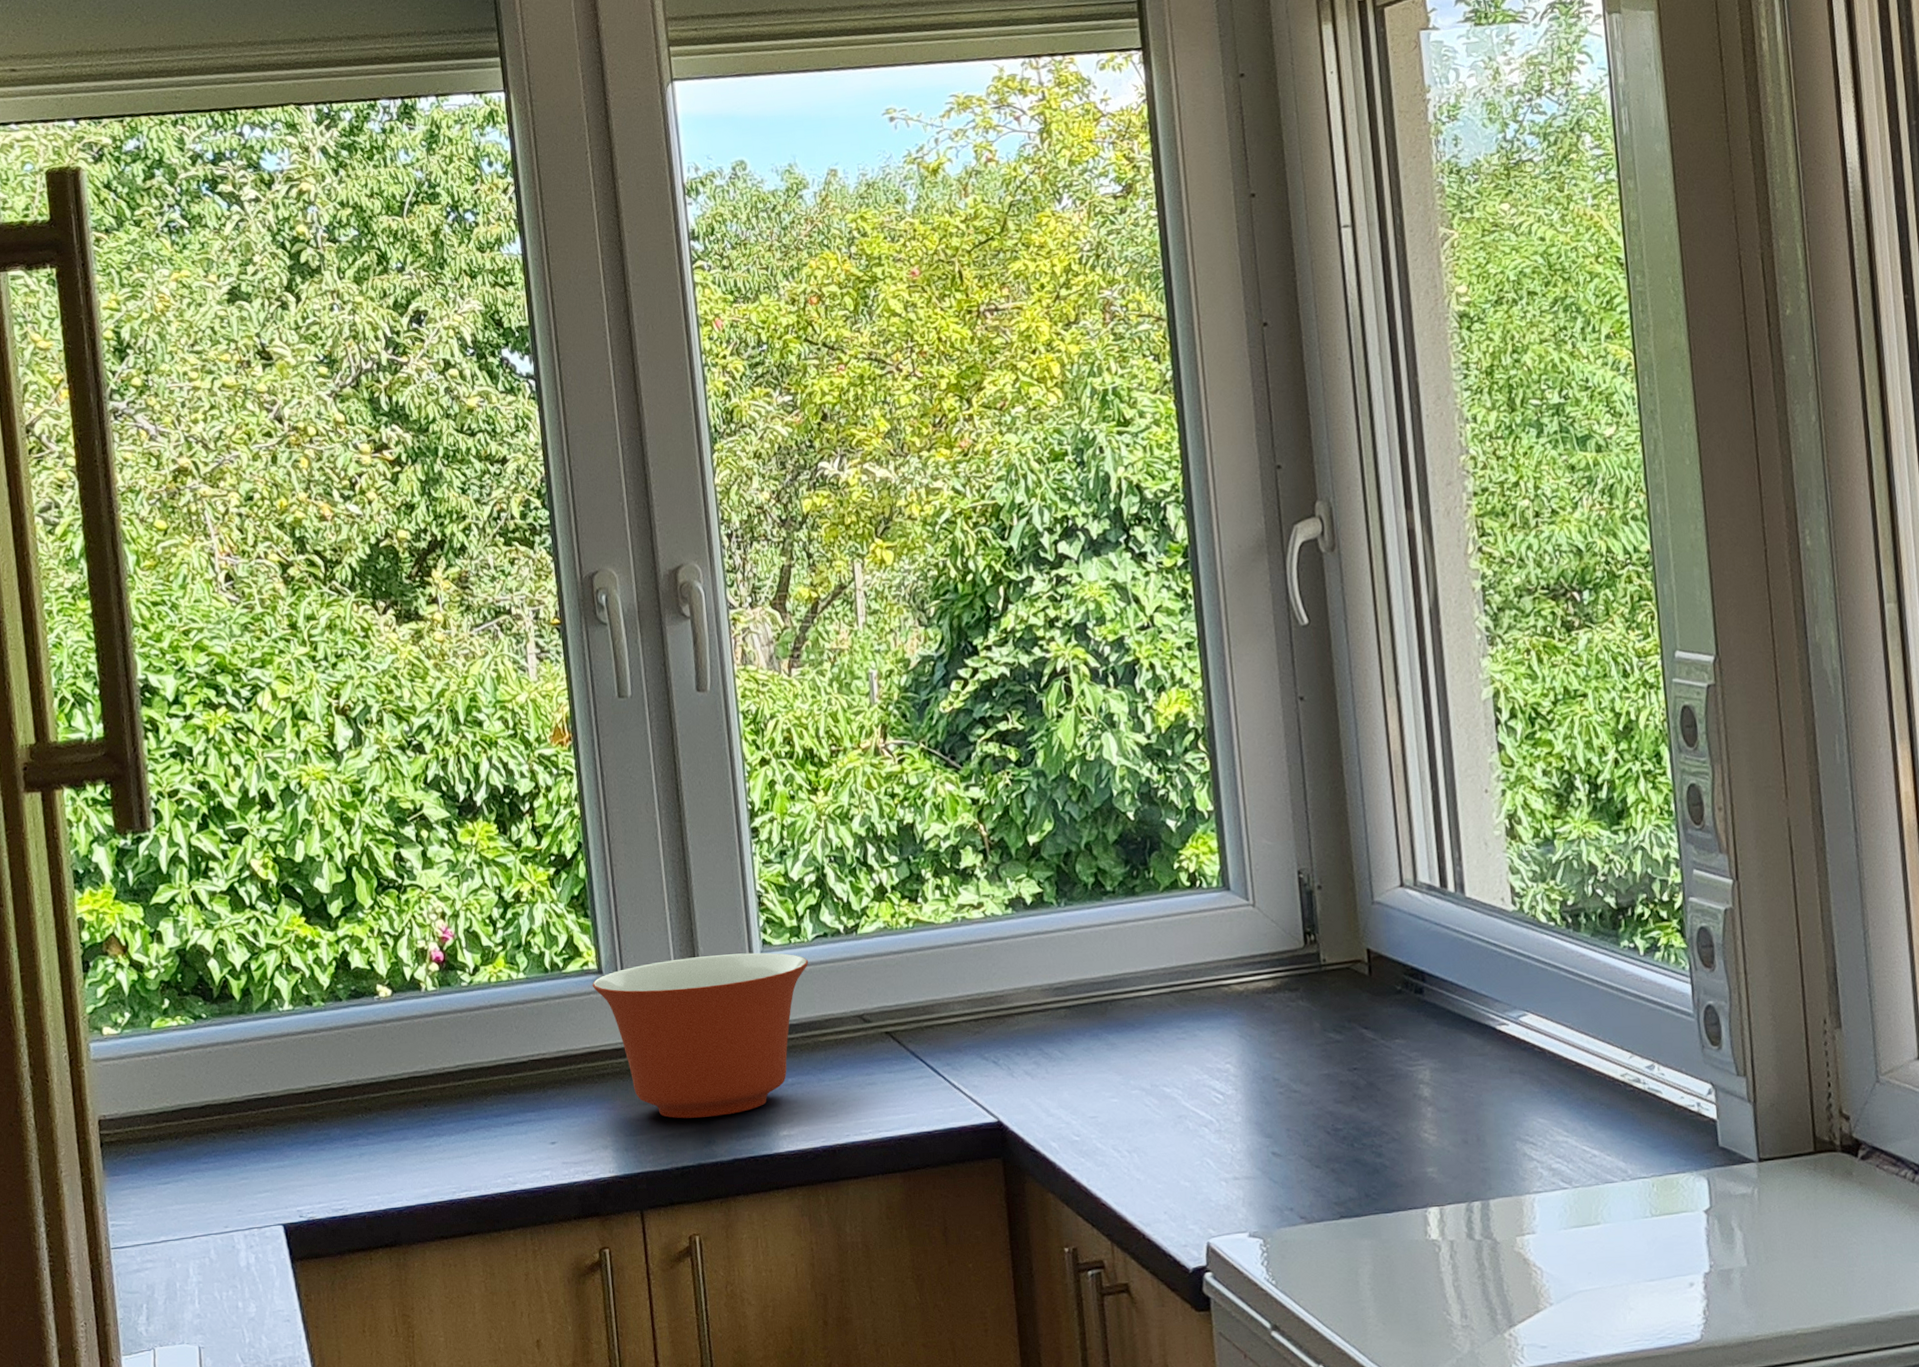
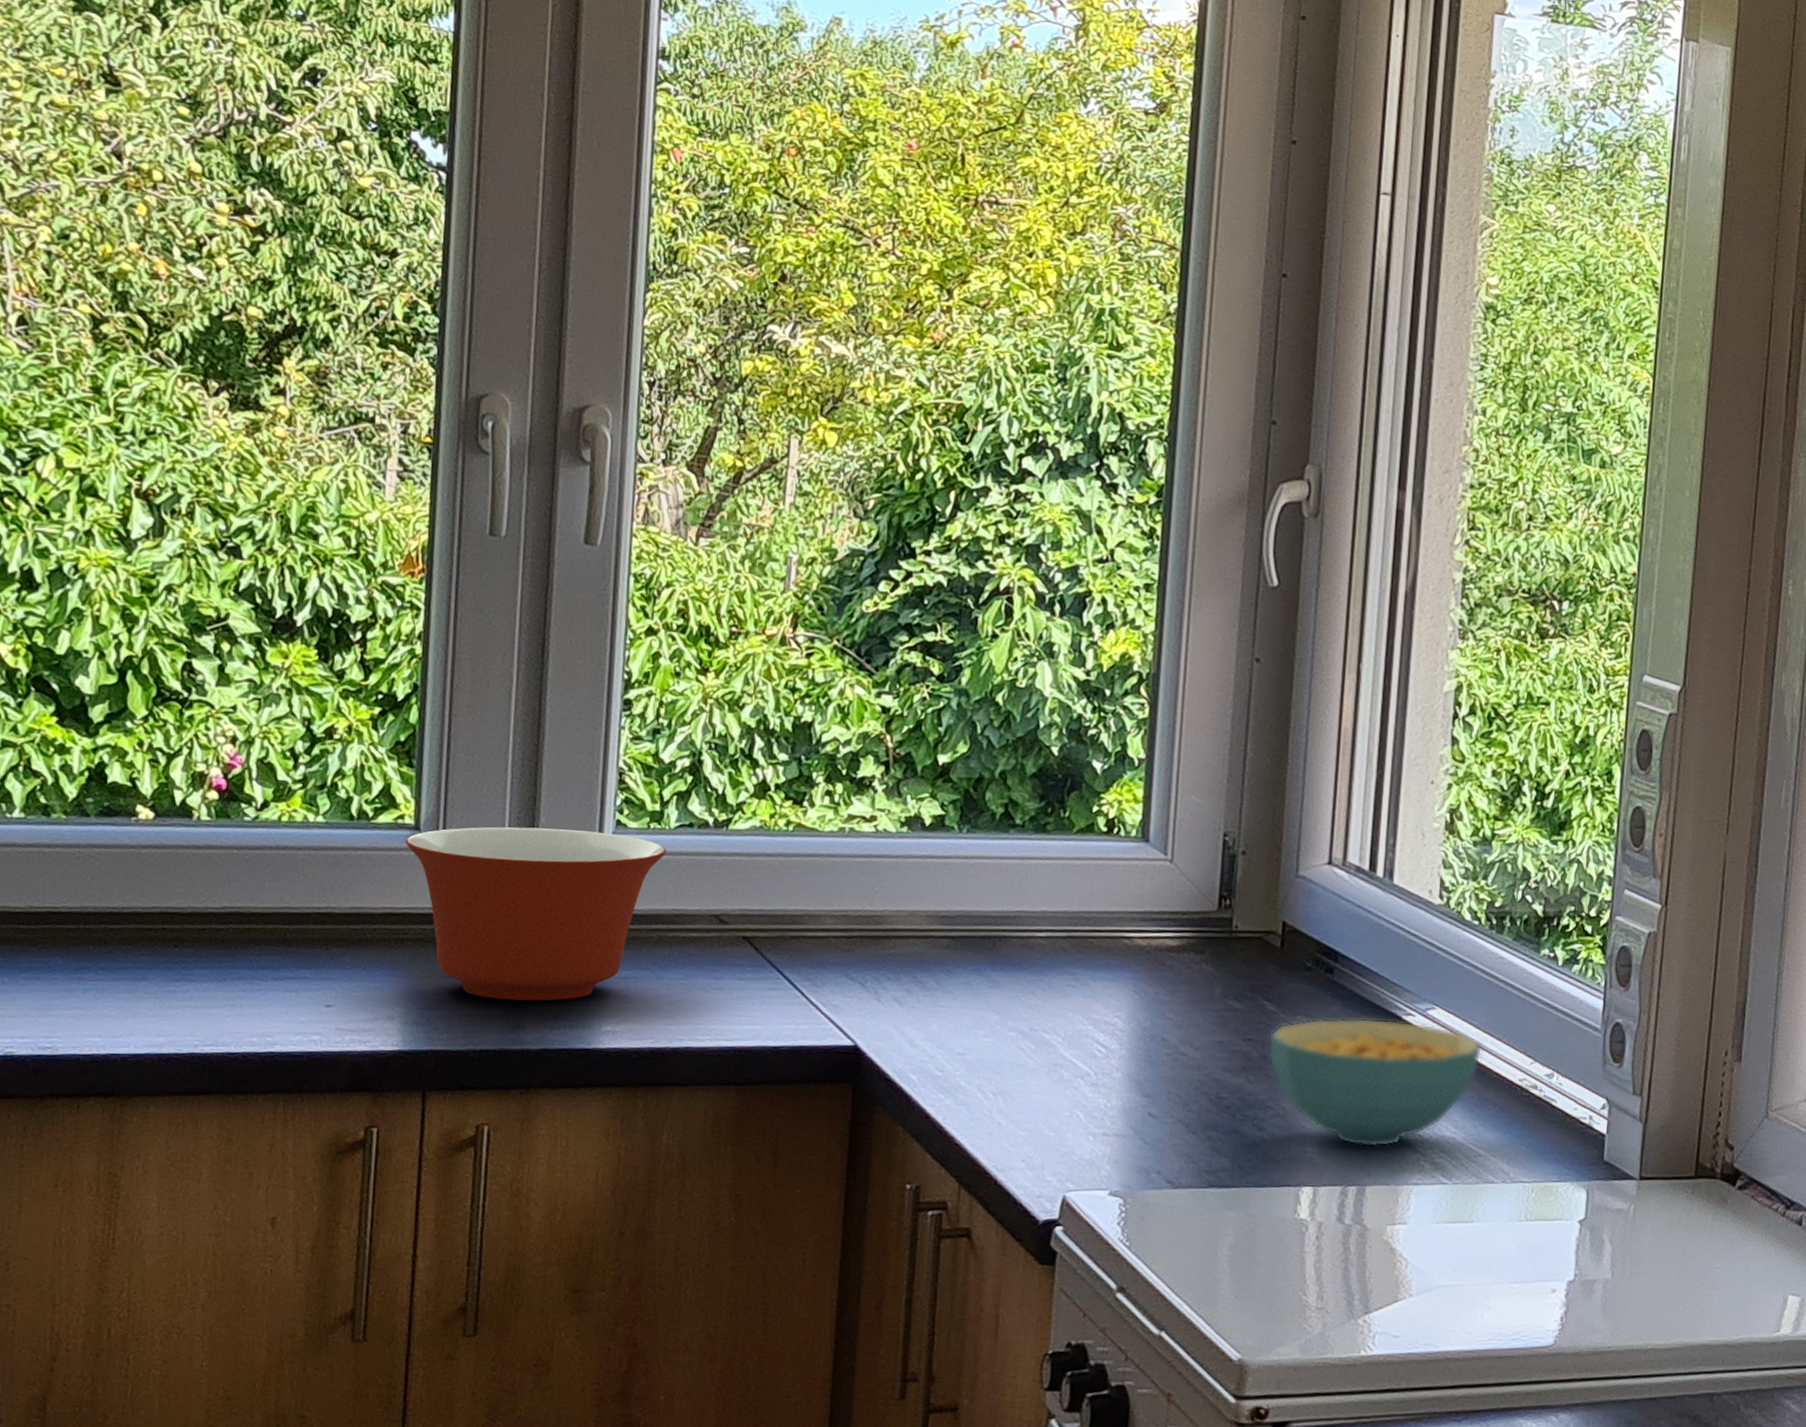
cereal bowl: none [1372,1030,1581,1161] -> present [1268,1018,1483,1148]

